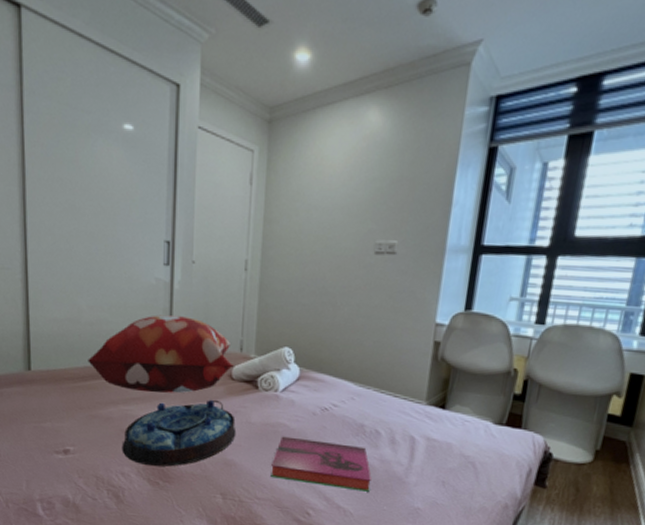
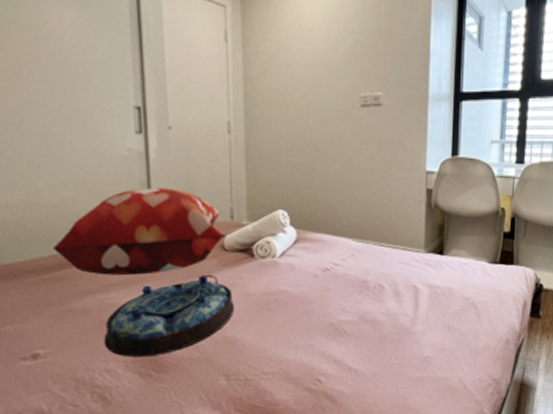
hardback book: present [271,436,371,492] -> none [276,303,379,349]

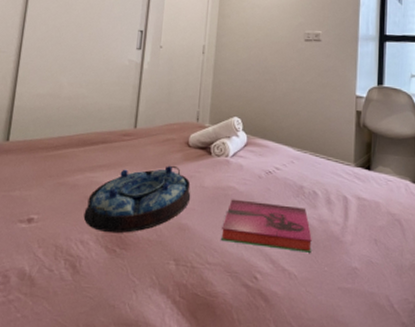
decorative pillow: present [53,188,227,276] -> none [62,90,192,160]
hardback book: none [276,303,379,349] -> present [221,199,312,253]

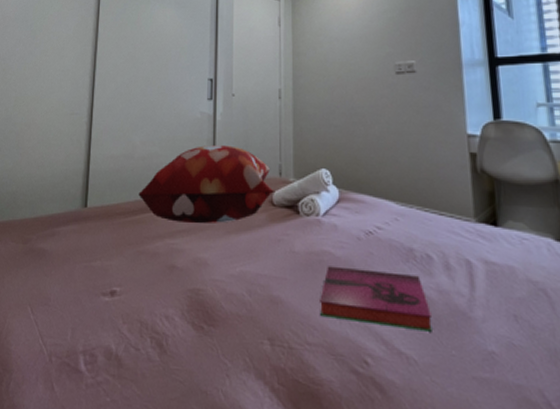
decorative pillow: none [62,90,192,160] -> present [138,145,276,223]
serving tray: present [83,165,191,233] -> none [166,227,281,307]

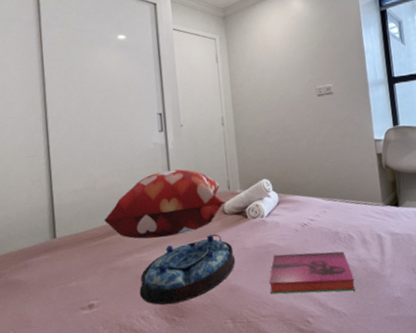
serving tray: none [166,227,281,307] -> present [139,234,236,305]

